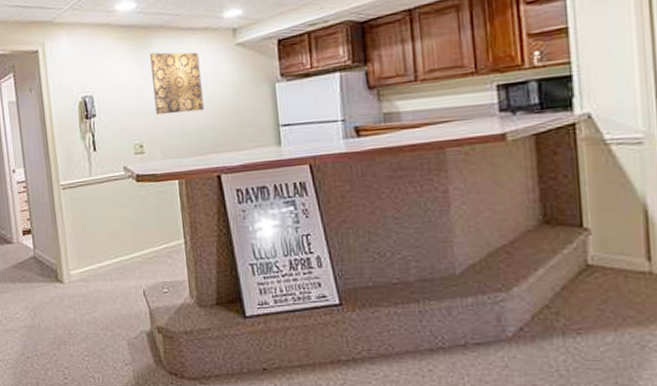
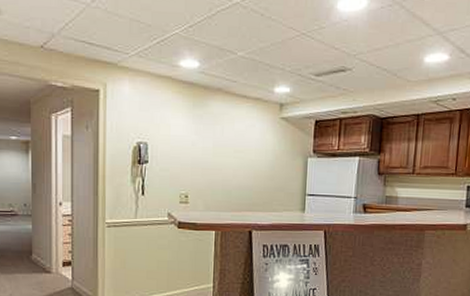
wall art: present [149,52,204,114] -> none [204,112,248,172]

